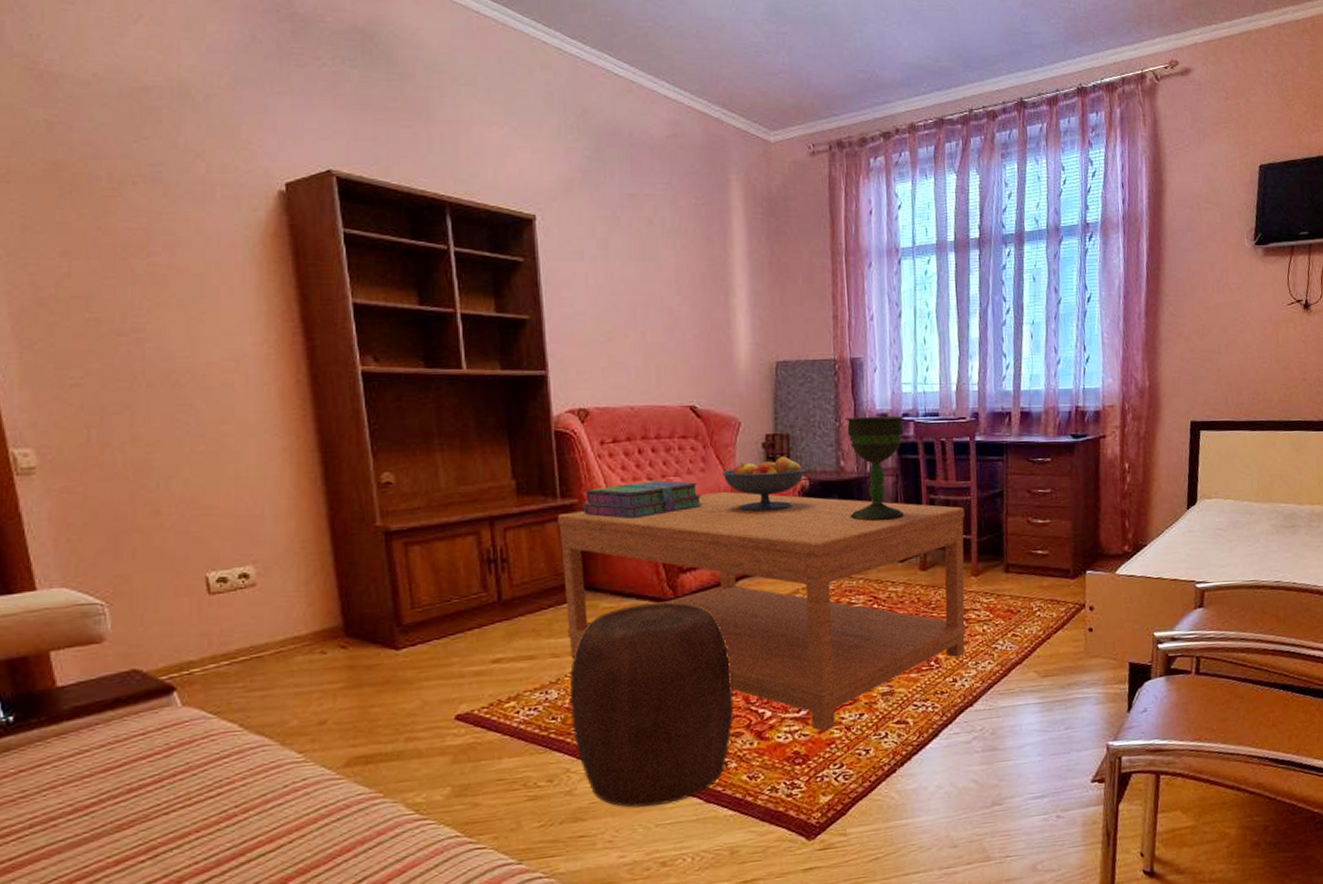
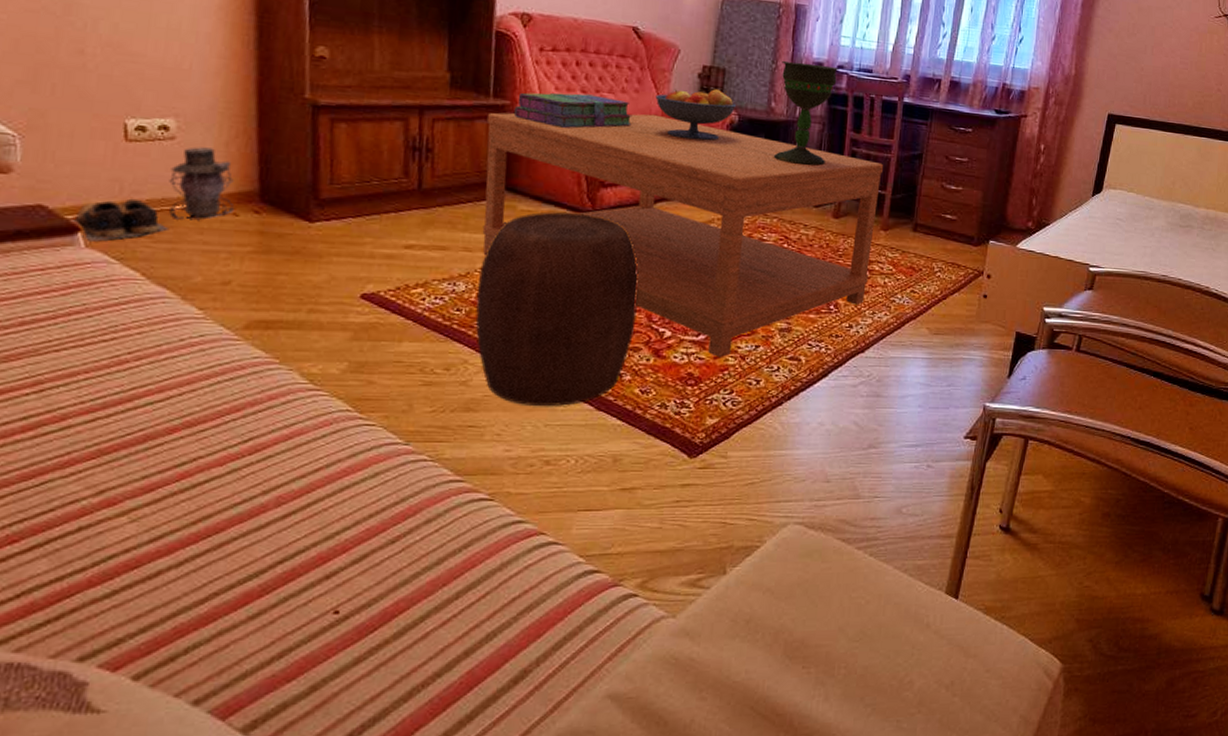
shoes: none [166,650,261,699] -> present [72,198,170,242]
lantern: none [255,589,321,666] -> present [169,147,235,221]

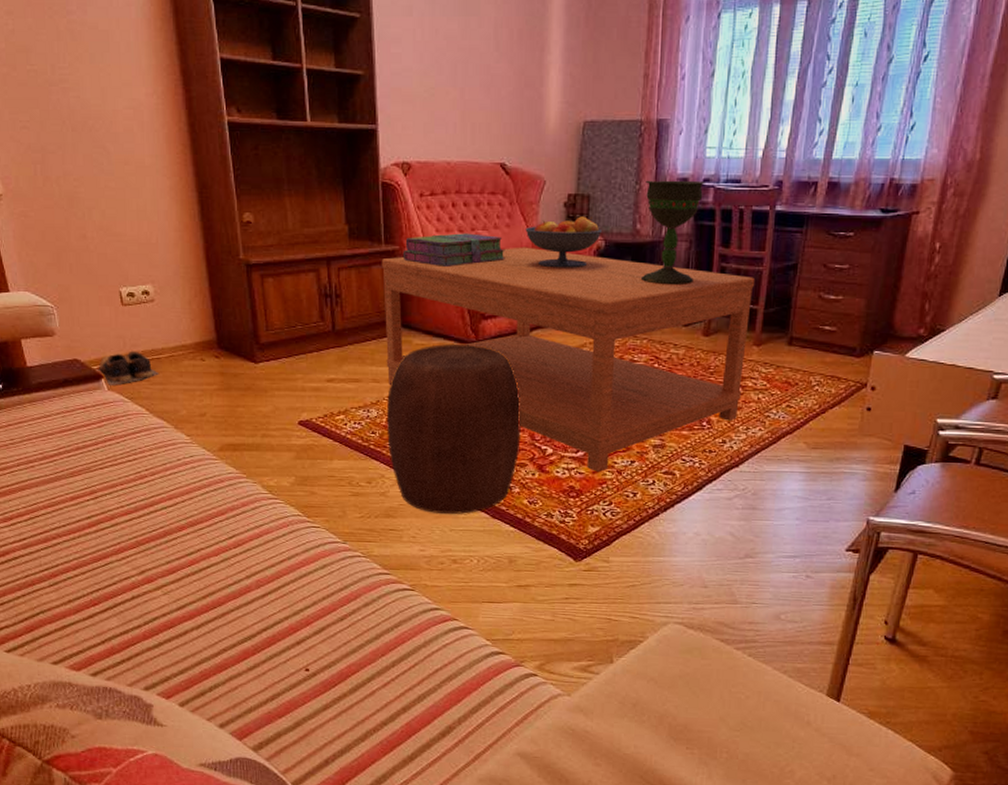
lantern: present [169,147,235,221] -> none [154,306,201,366]

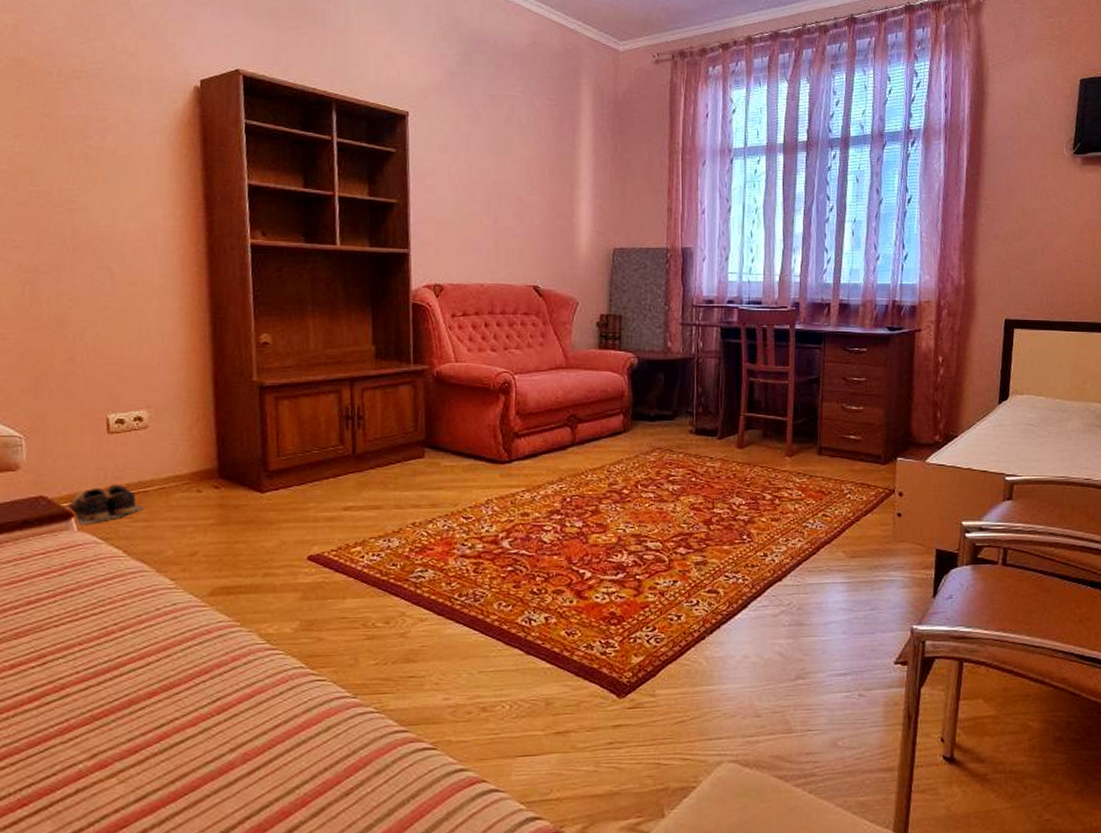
coffee table: present [381,247,756,473] -> none [409,365,783,596]
stool: present [387,343,521,514] -> none [410,464,557,653]
stack of books: present [404,233,506,267] -> none [433,352,539,385]
fruit bowl: present [525,216,603,268] -> none [559,335,635,385]
chalice: present [640,180,705,286] -> none [673,301,729,400]

